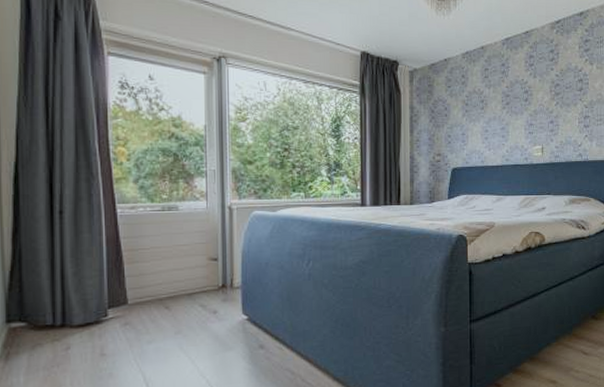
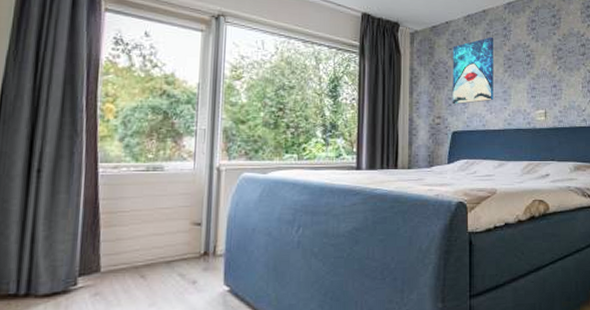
wall art: none [451,73,492,142] -> present [452,36,494,105]

